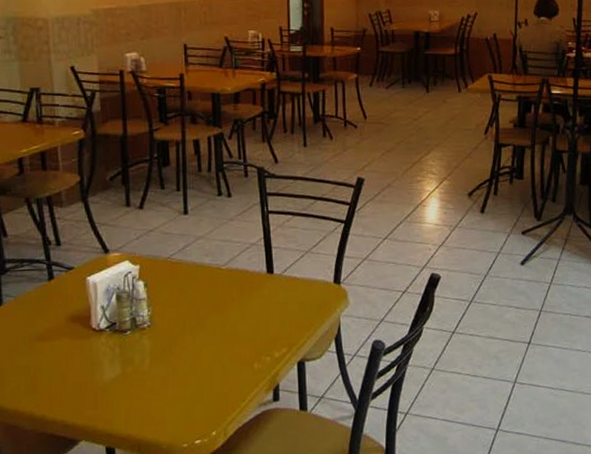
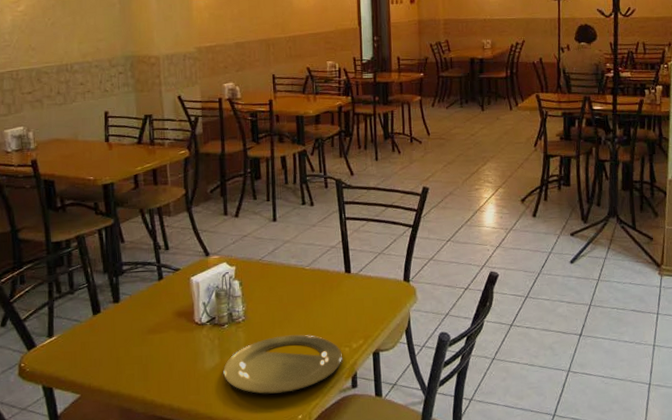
plate: none [125,342,263,409] -> present [223,334,342,394]

